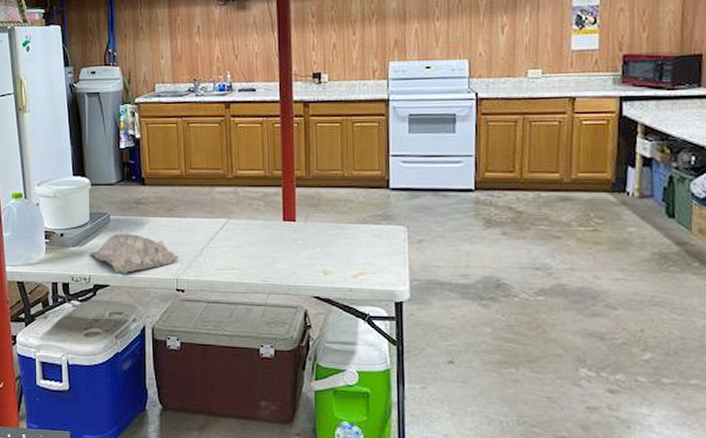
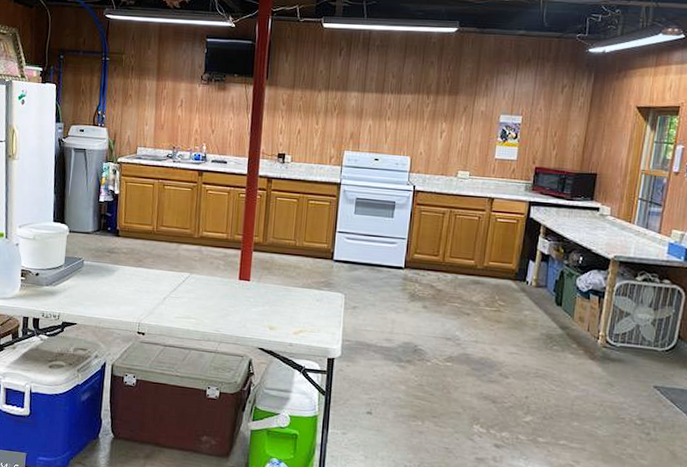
plastic bag: present [90,229,179,274] -> none [61,274,143,315]

